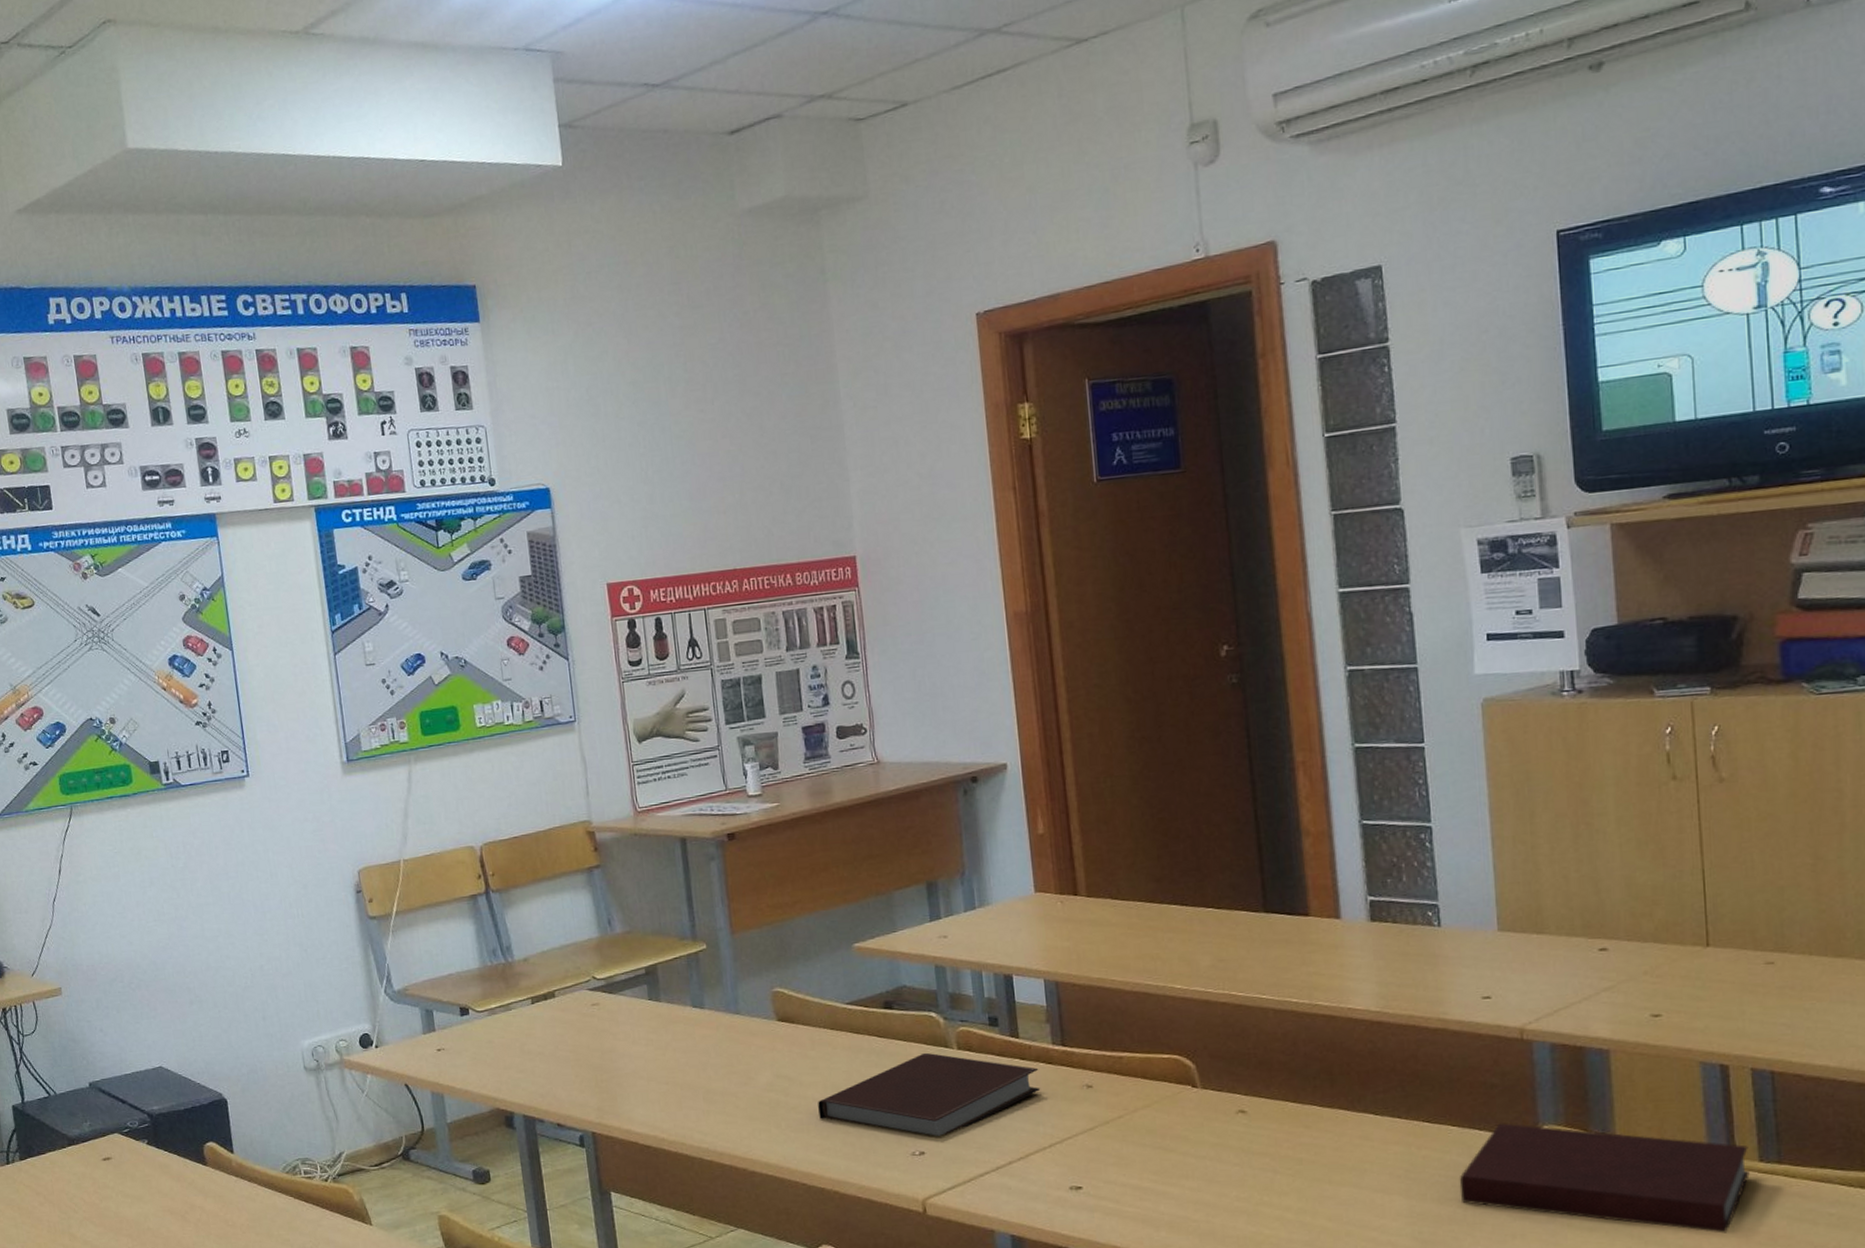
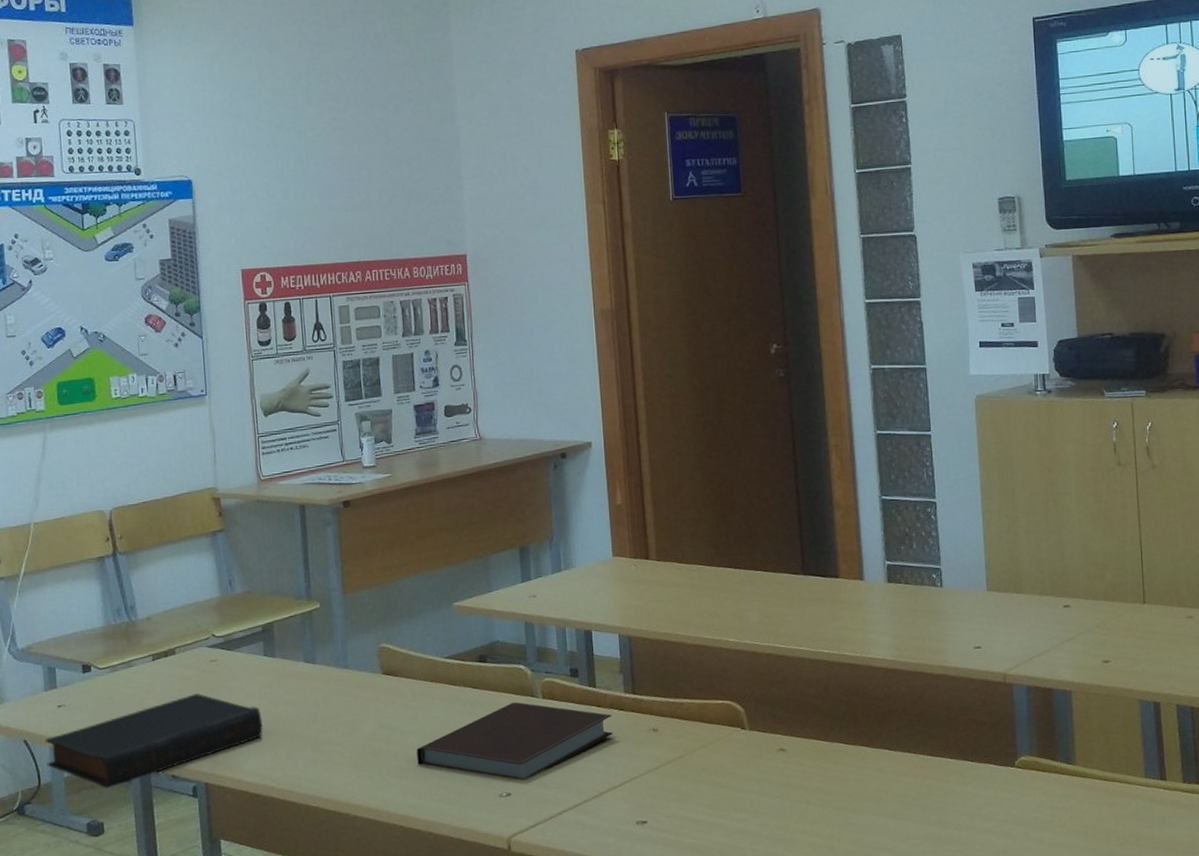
book: none [426,1039,651,1136] -> present [45,693,263,789]
notebook: present [1459,1123,1750,1233] -> none [955,755,1176,844]

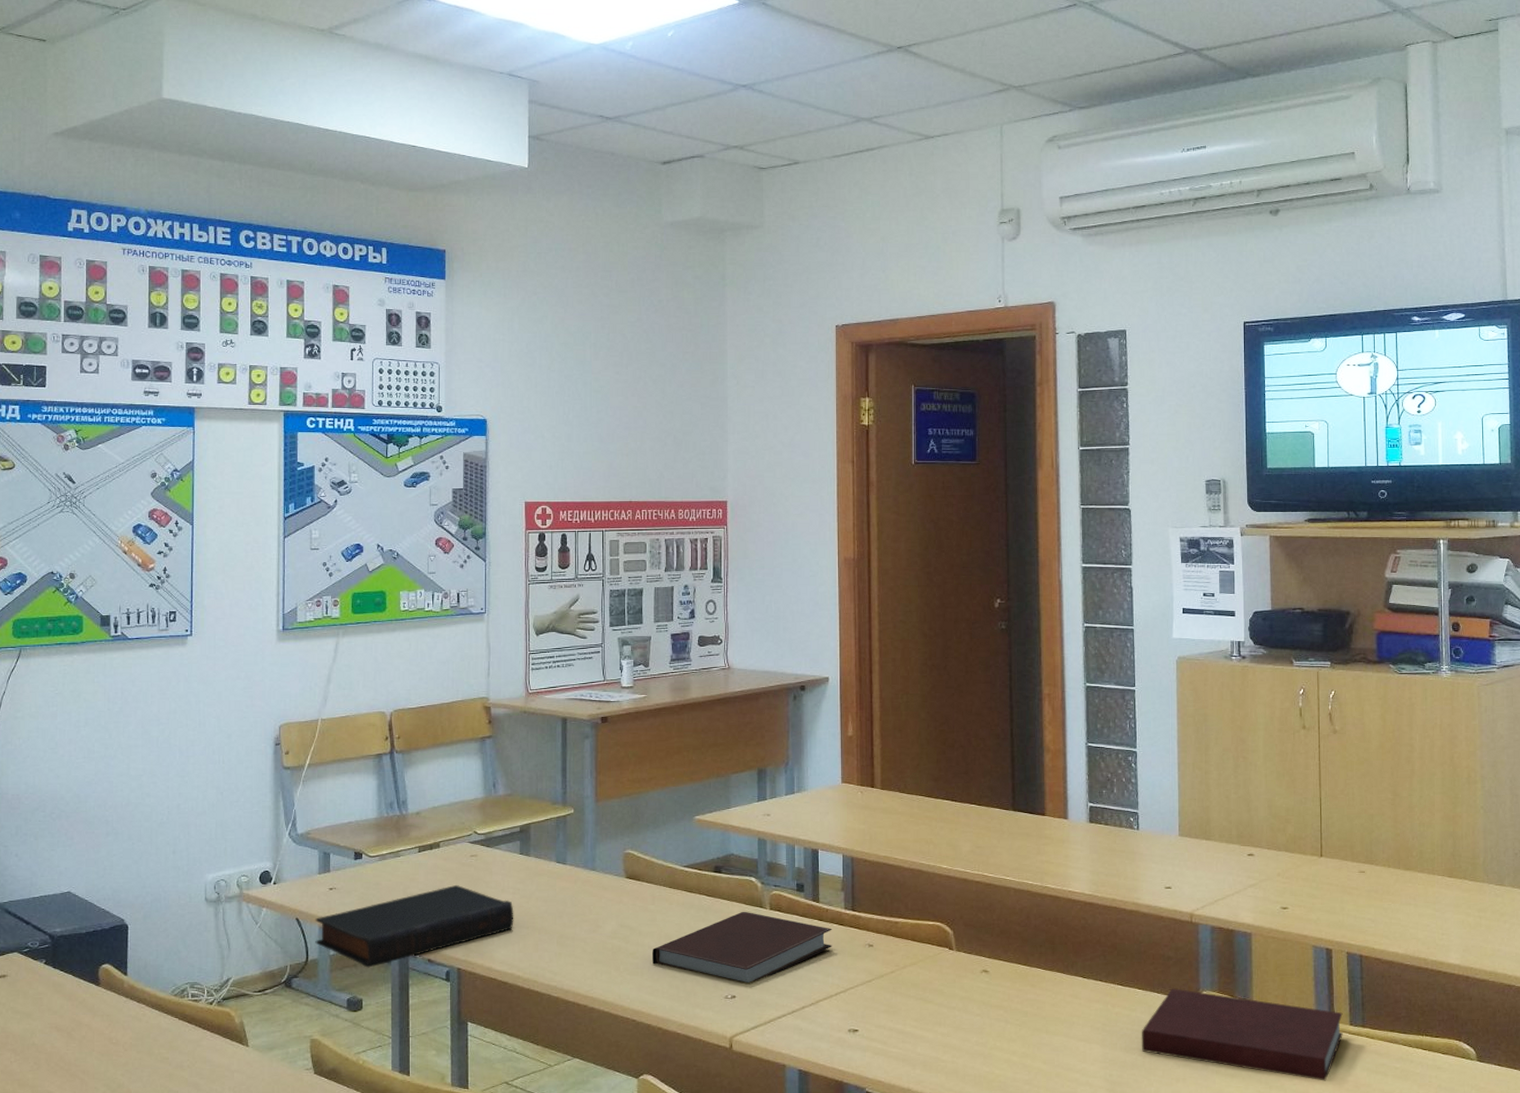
notebook: none [955,755,1176,844] -> present [1141,988,1343,1081]

